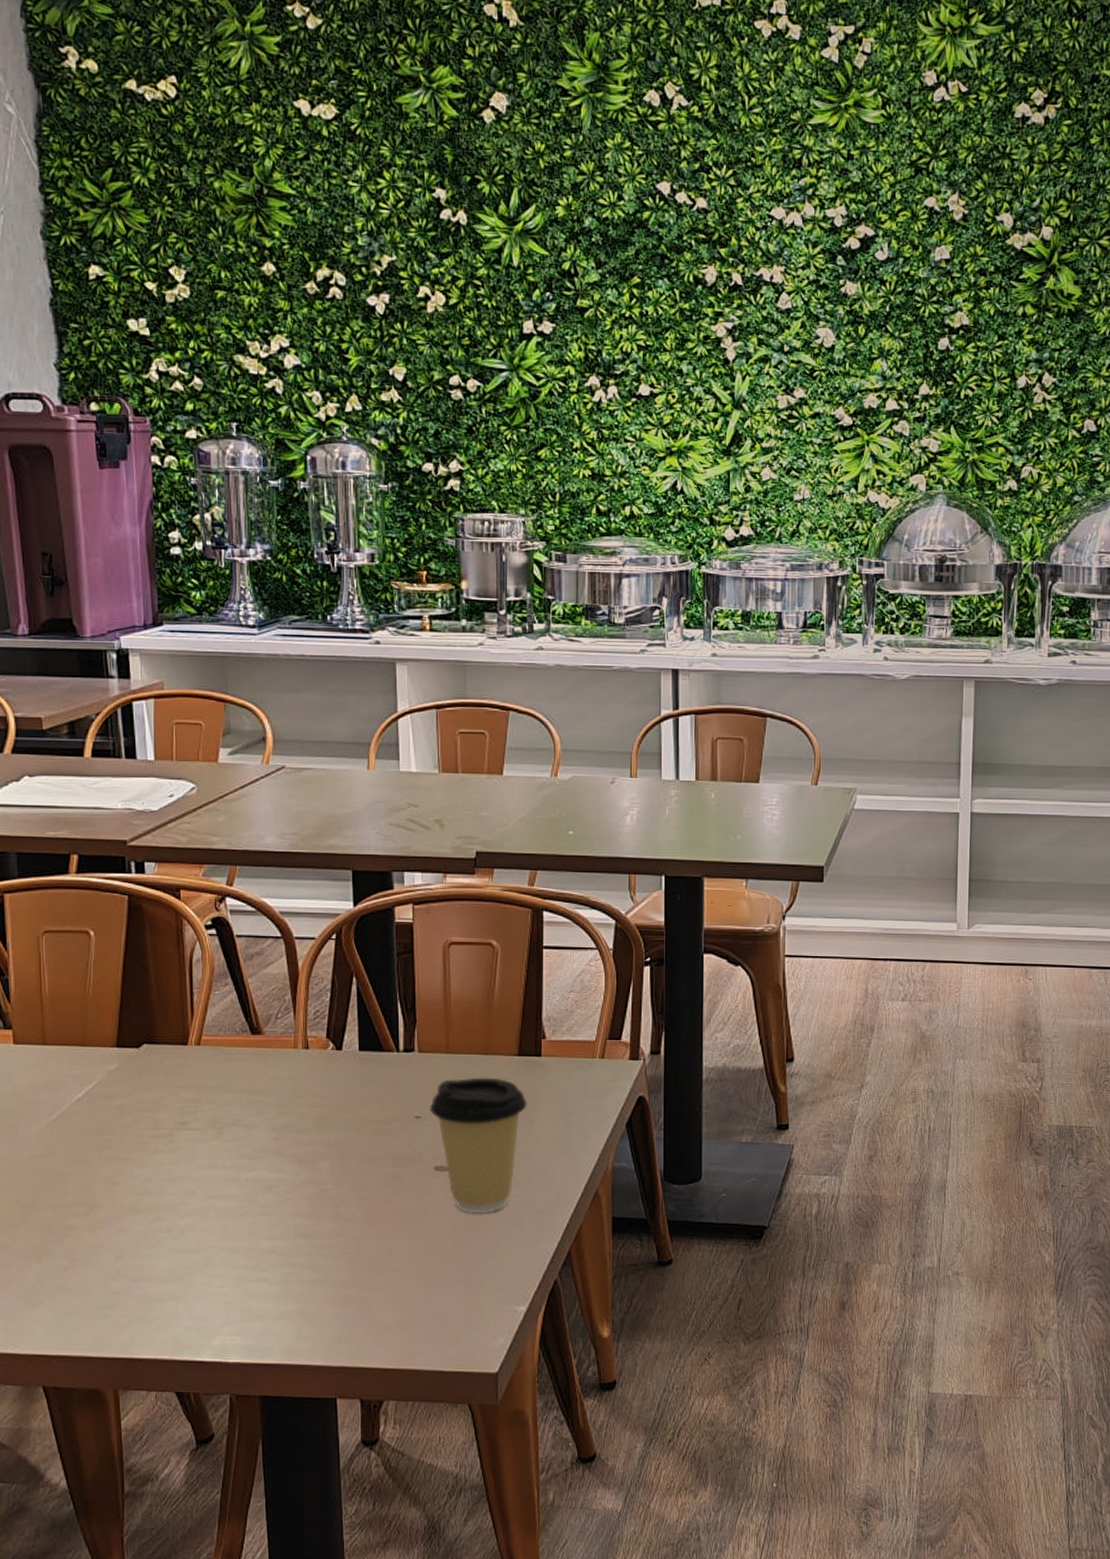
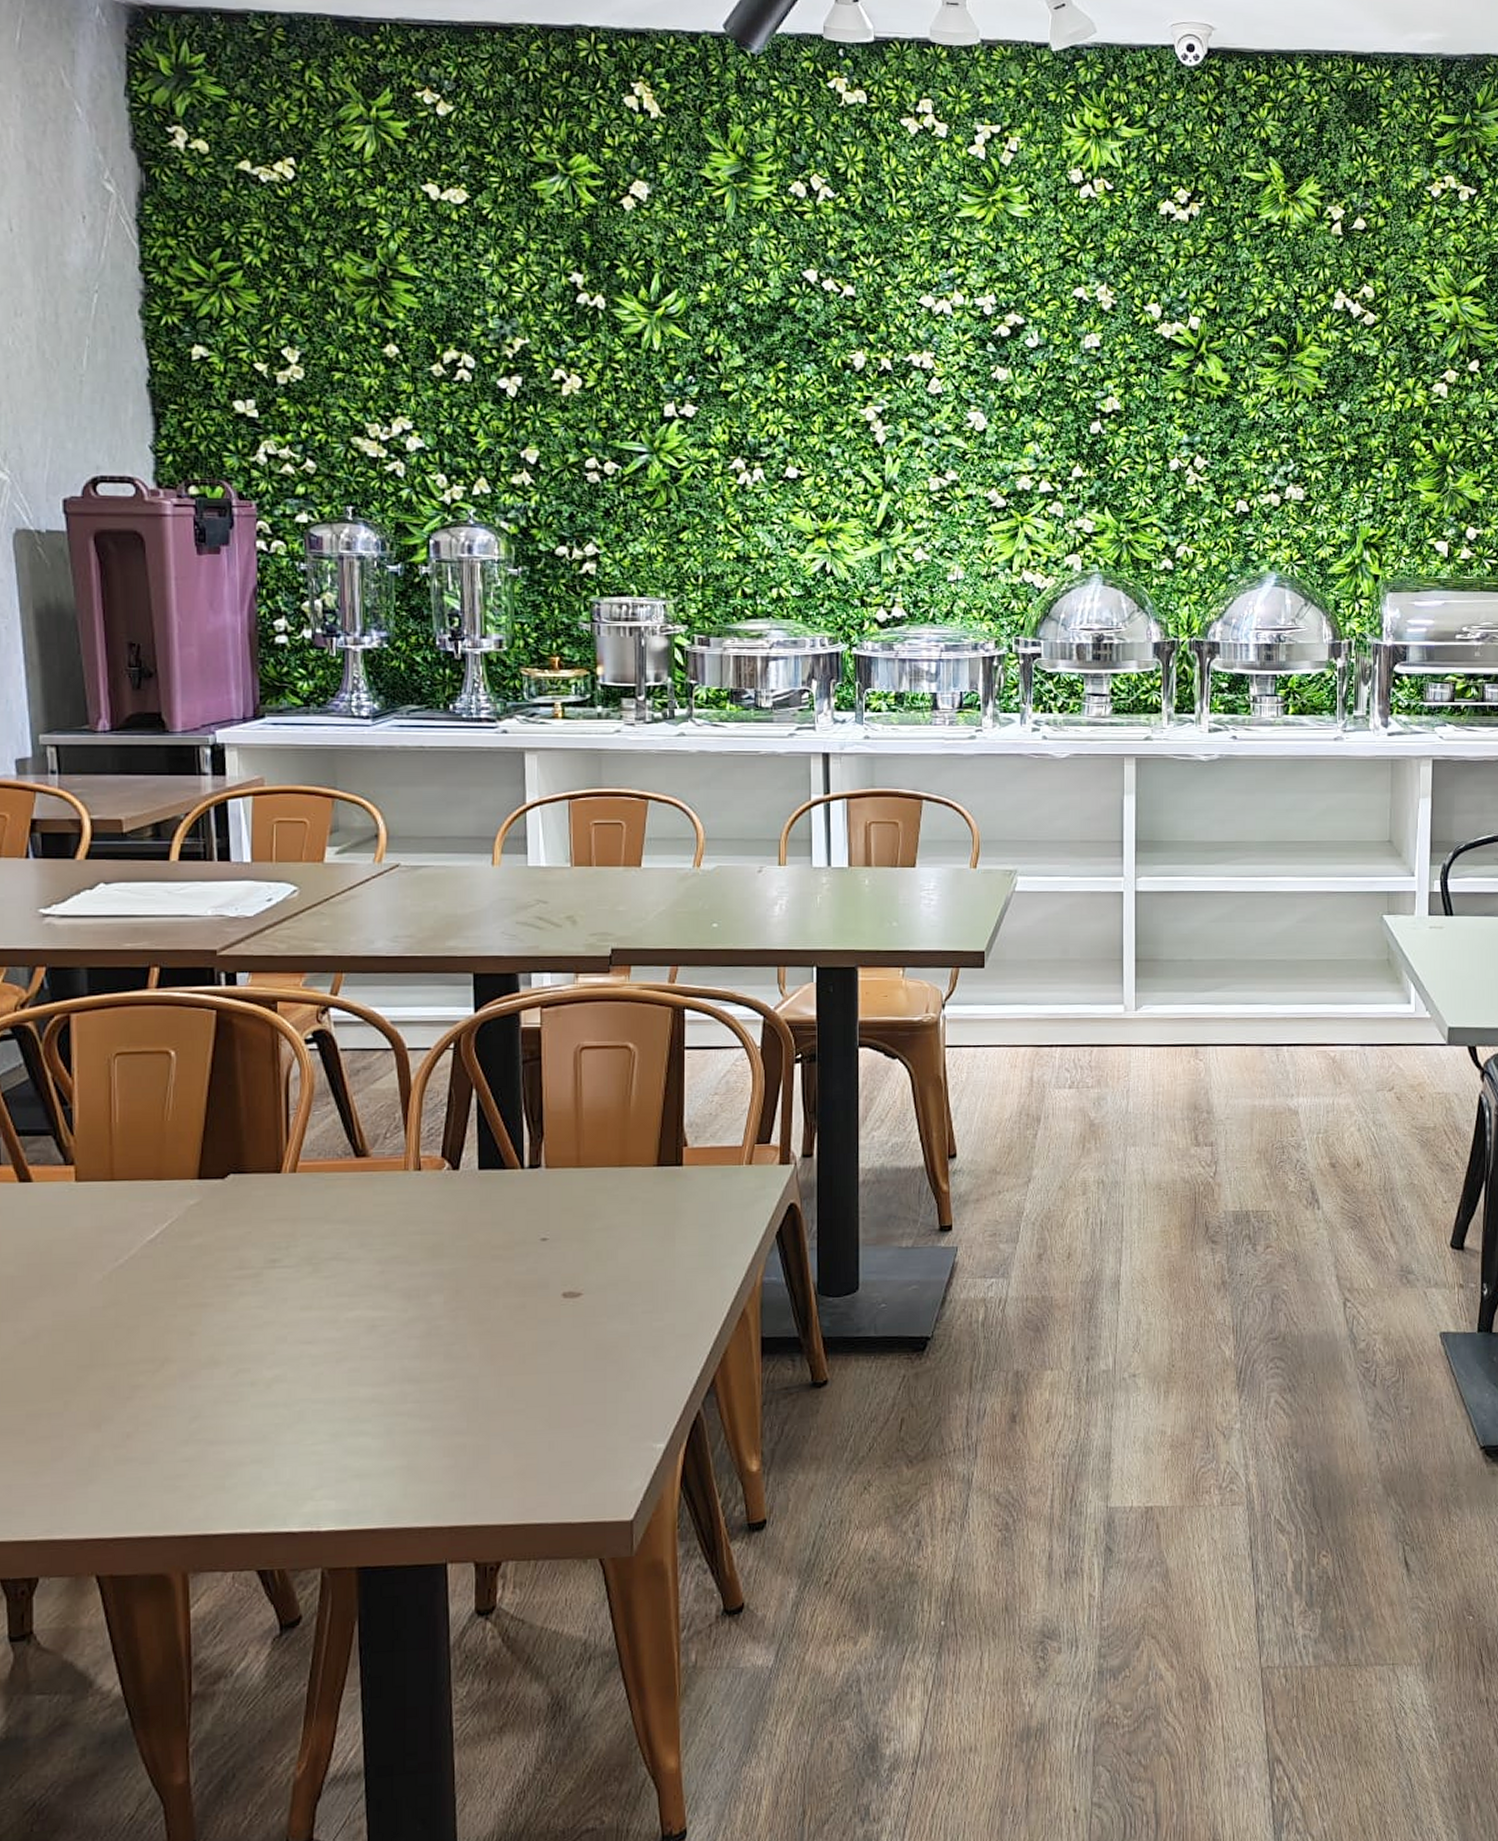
coffee cup: present [430,1077,527,1214] -> none [558,1191,667,1343]

